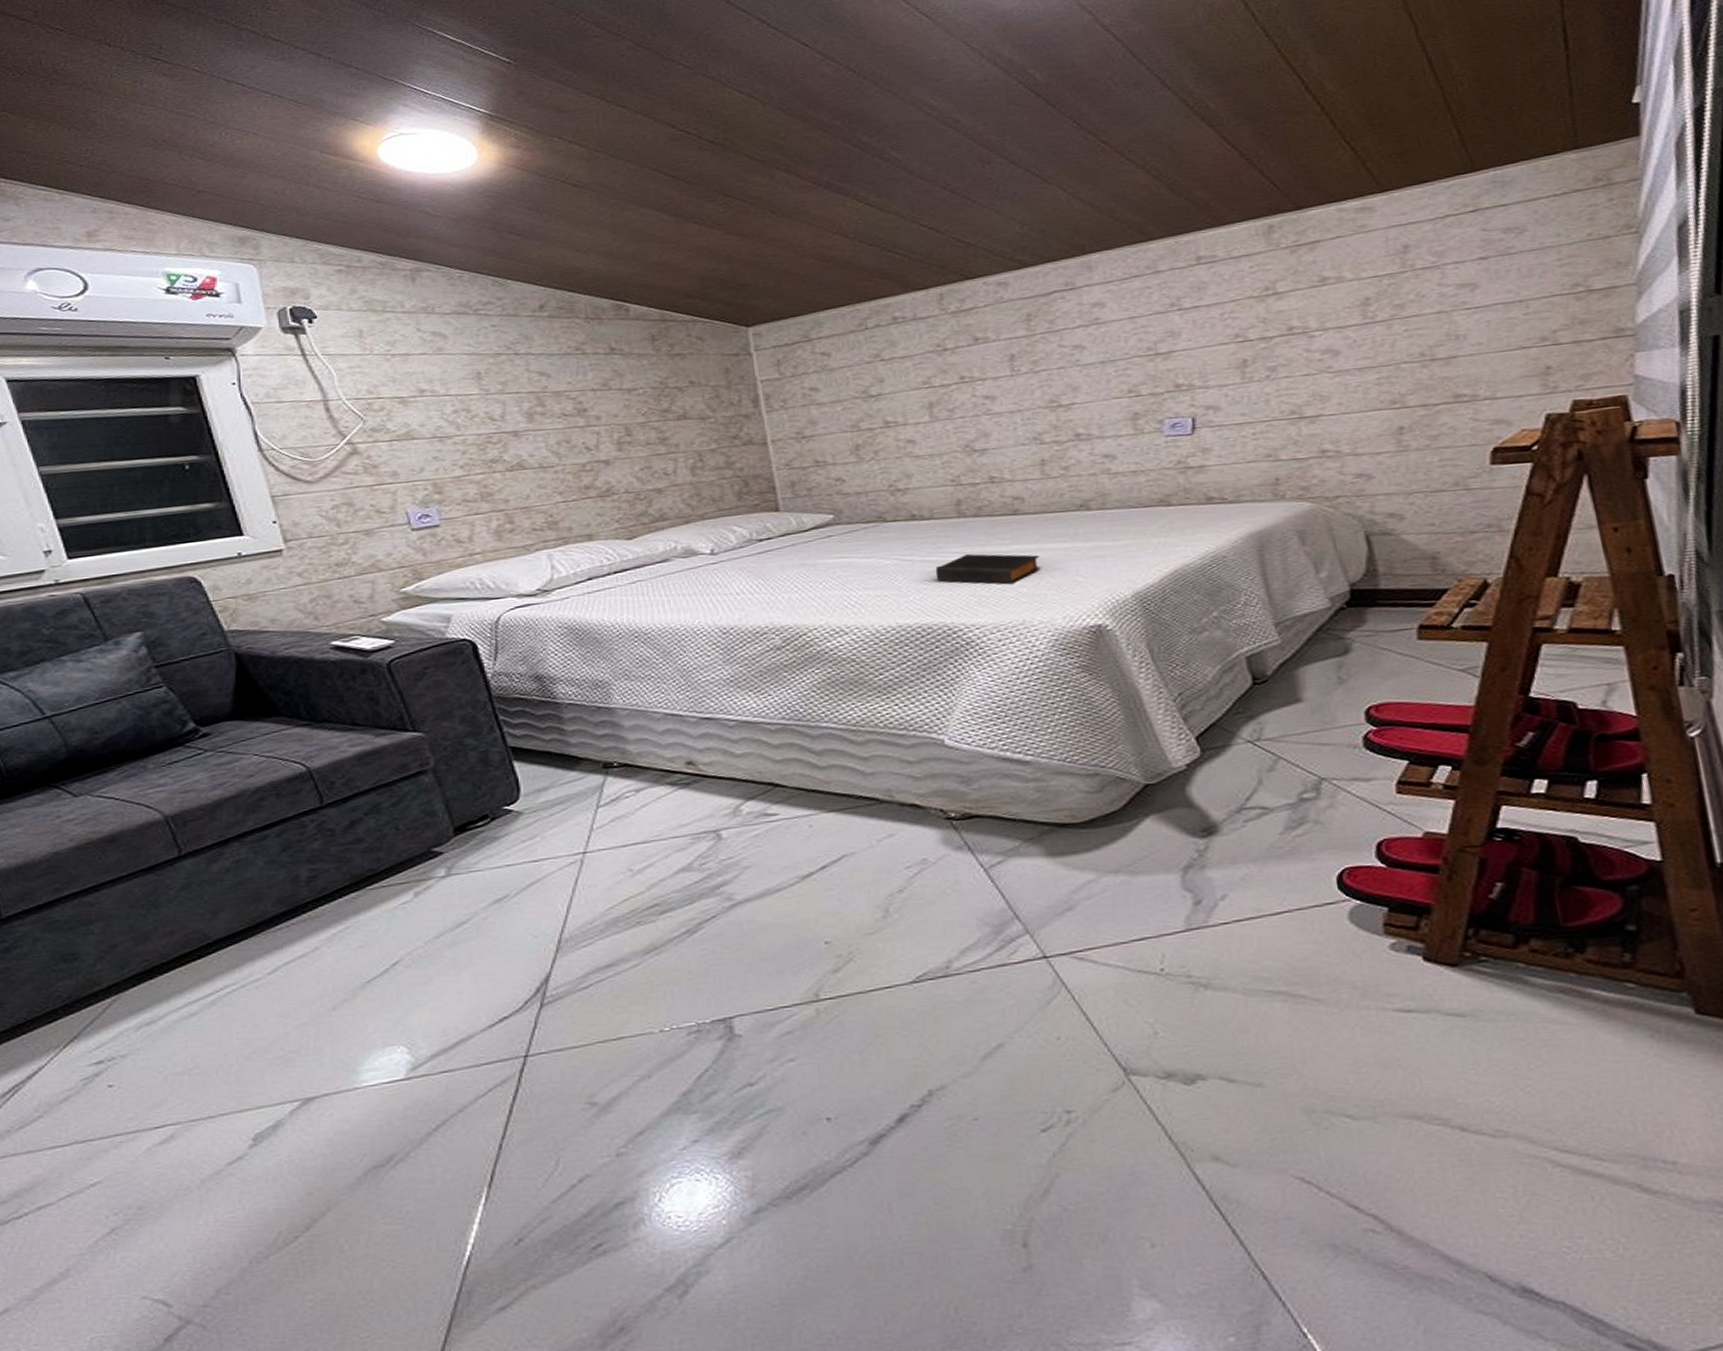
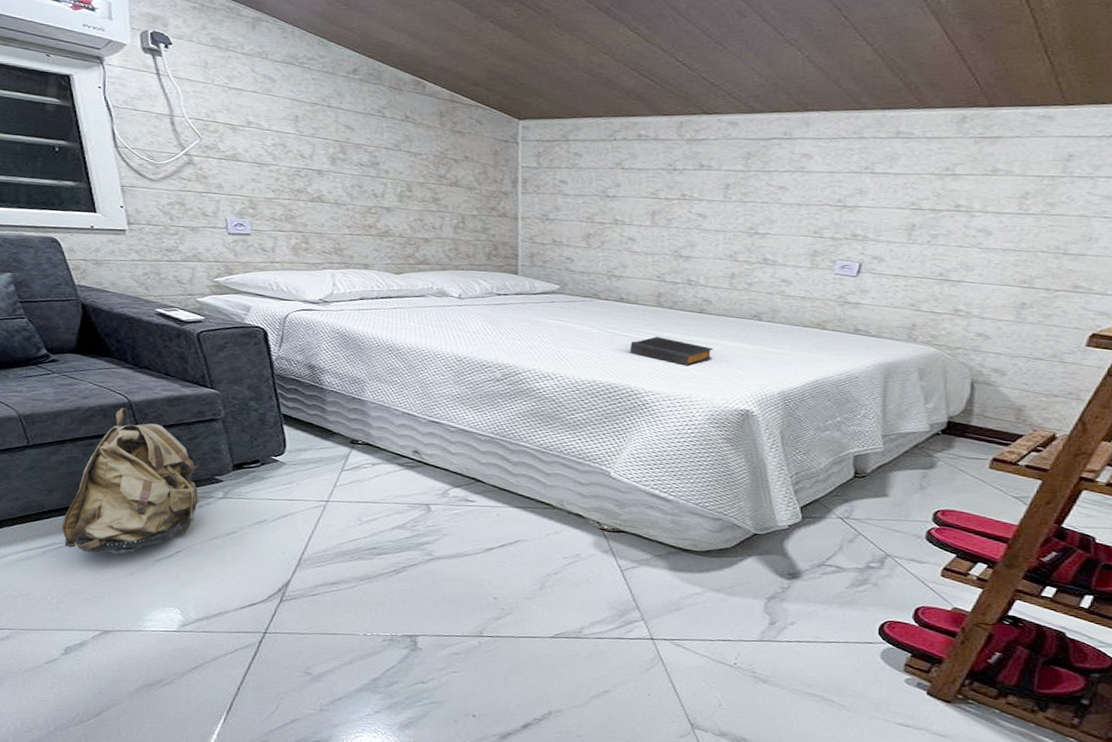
backpack: none [234,779,416,990] -> present [61,408,200,554]

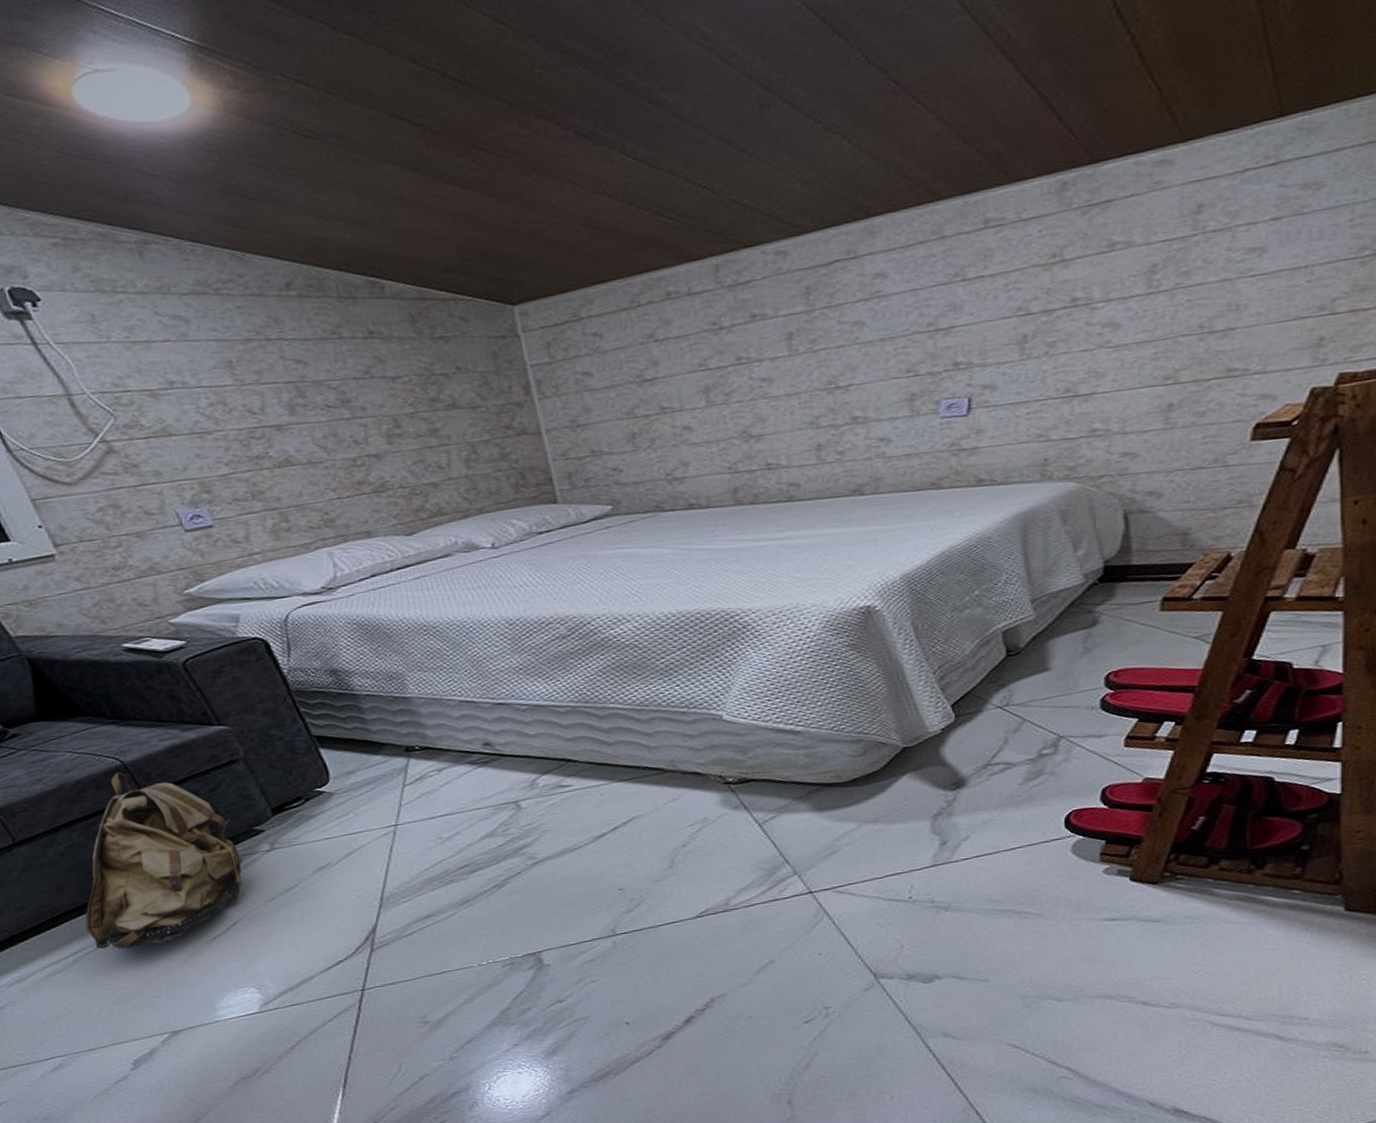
book: present [629,337,714,367] -> none [713,540,815,571]

